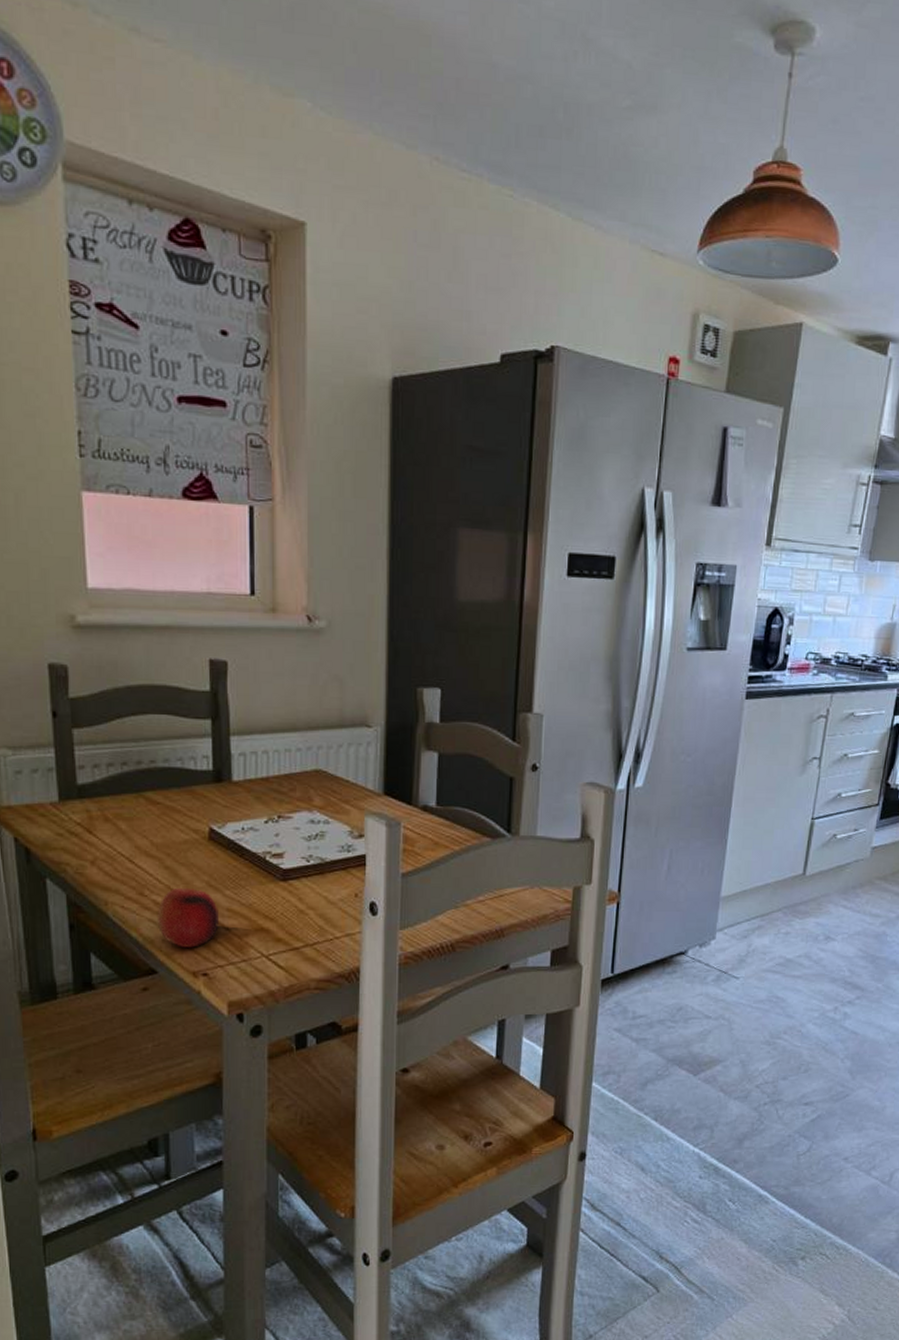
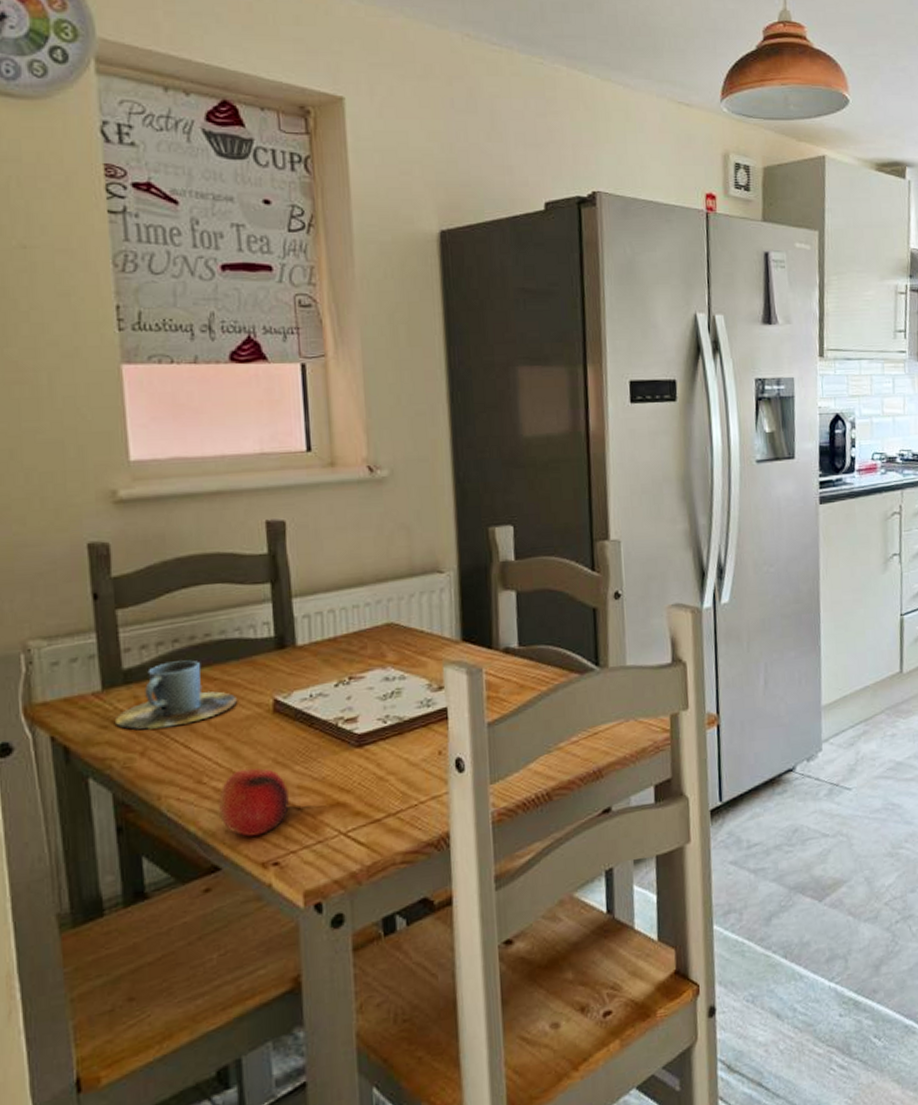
cup: none [69,782,177,842] -> present [114,660,237,730]

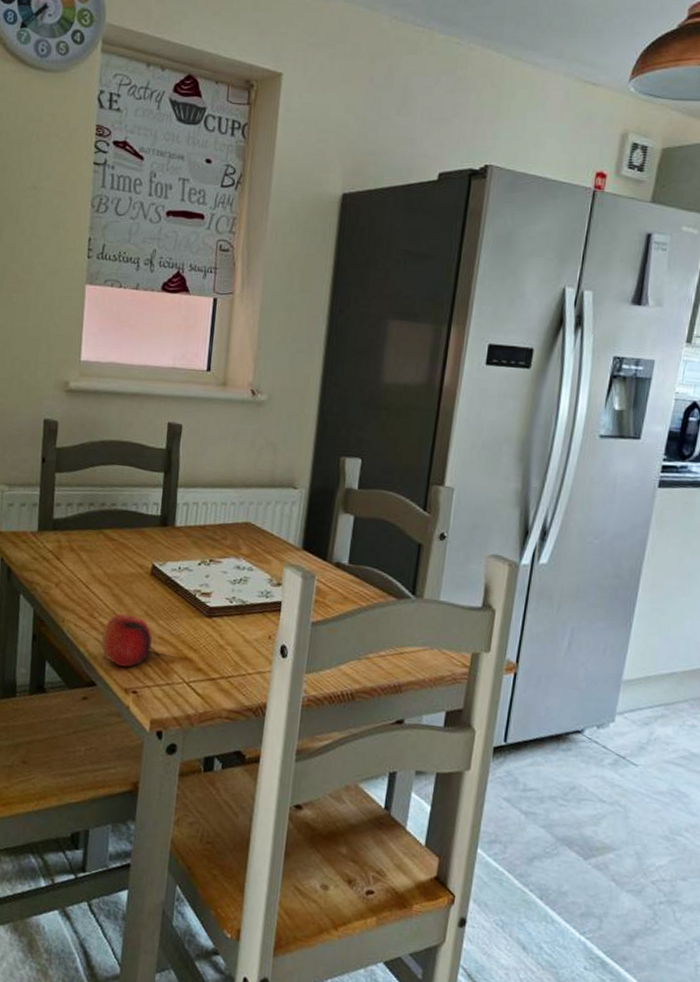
cup: present [114,660,237,730] -> none [42,519,127,570]

